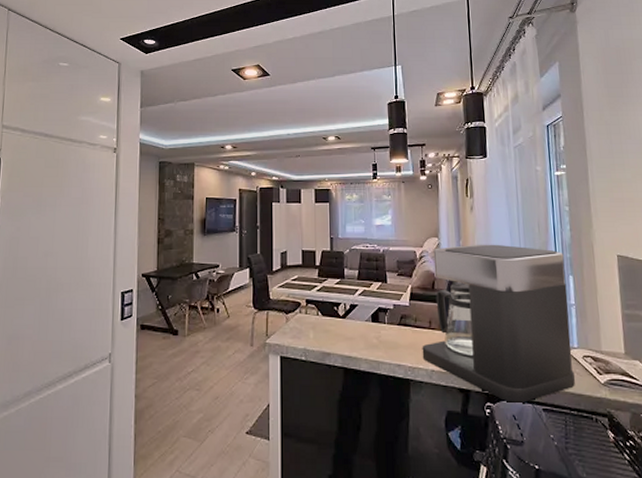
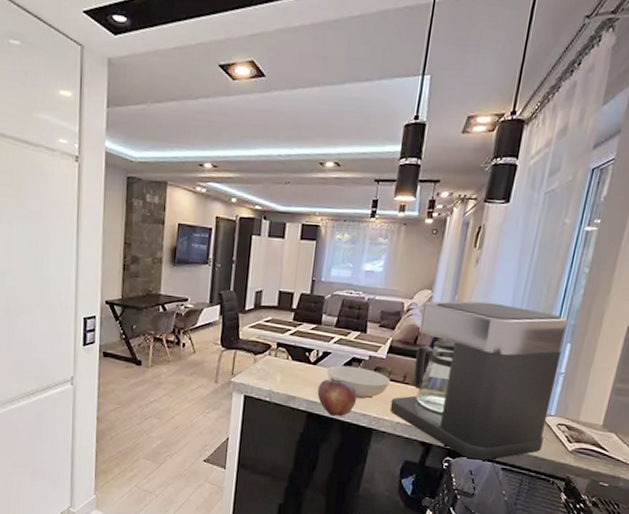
fruit: none [350,329,389,370] -> present [317,377,358,416]
bowl: none [356,316,418,350] -> present [327,365,391,400]

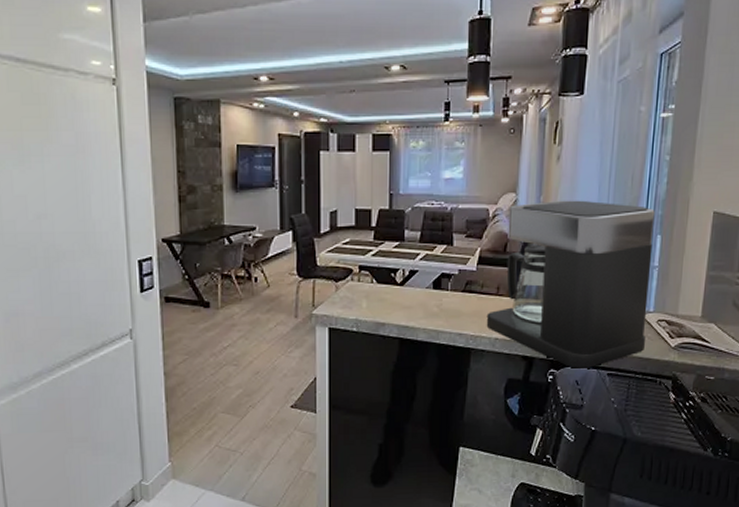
fruit: present [317,377,358,416] -> none [408,297,451,340]
bowl: present [327,365,391,400] -> none [415,283,484,318]

